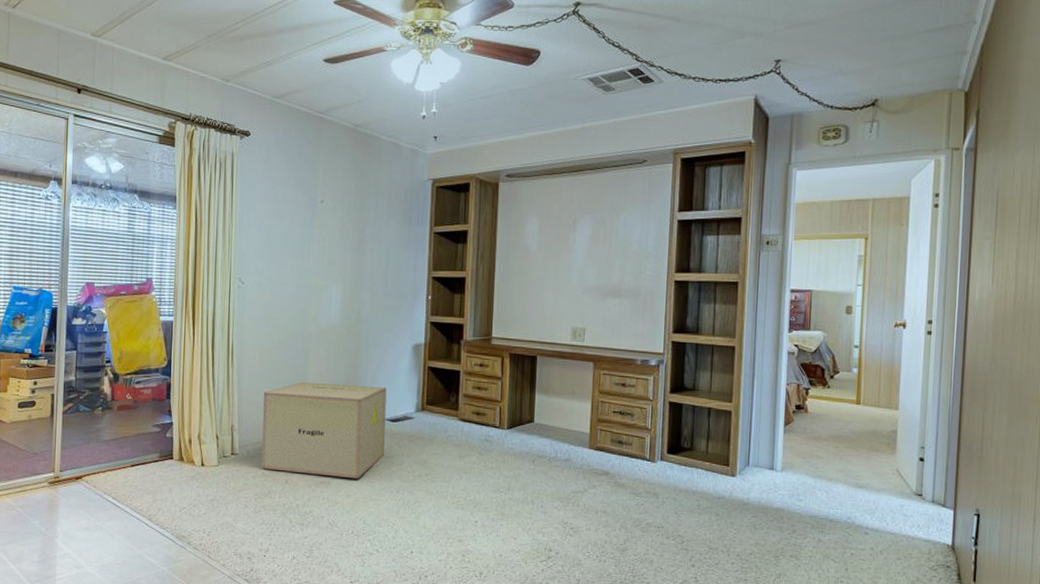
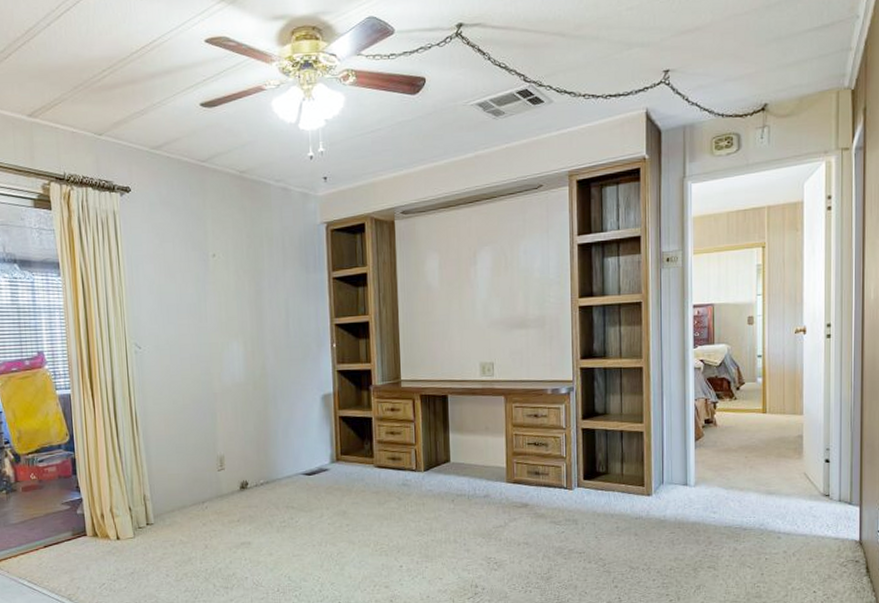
cardboard box: present [261,382,387,479] -> none [173,441,303,537]

